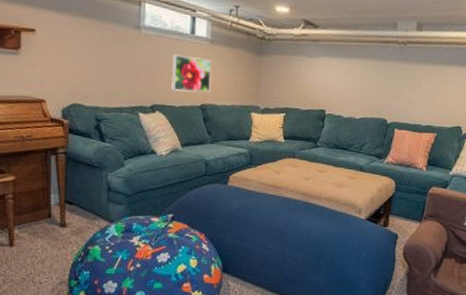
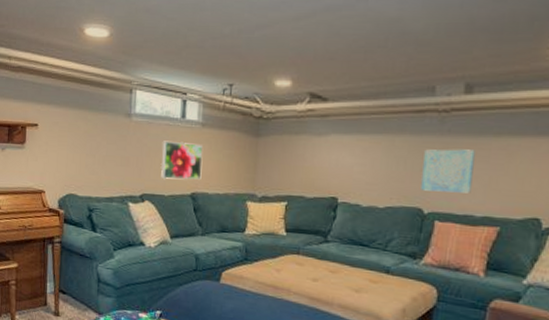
wall art: none [386,72,423,108] -> present [421,149,475,194]

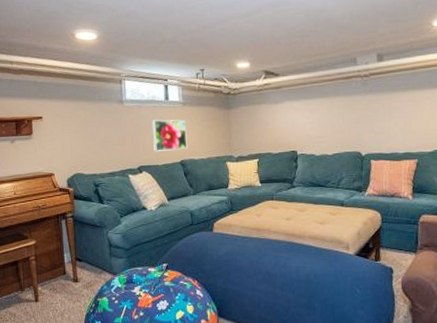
wall art: present [421,149,475,194] -> none [356,103,393,138]

